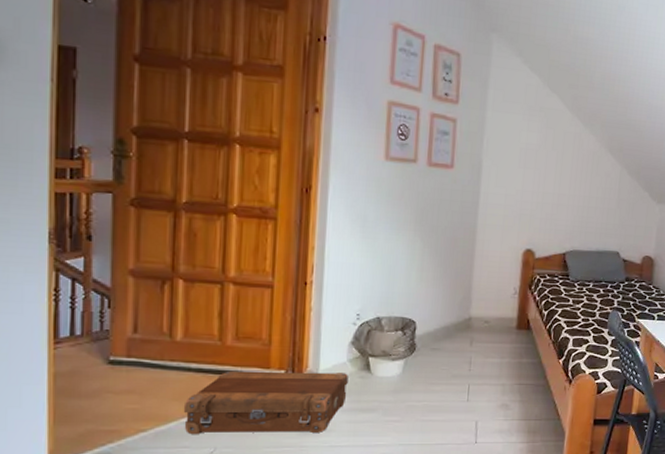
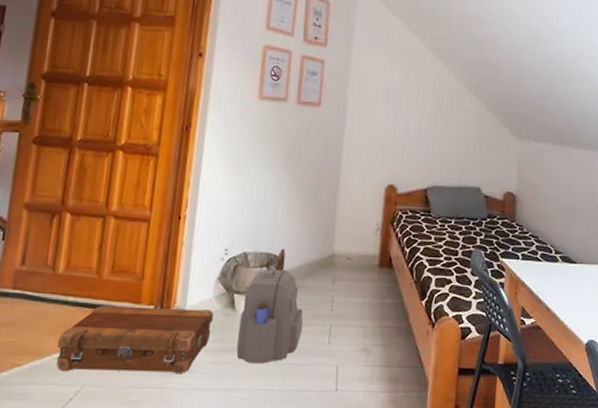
backpack: none [374,312,442,421] -> present [236,248,303,364]

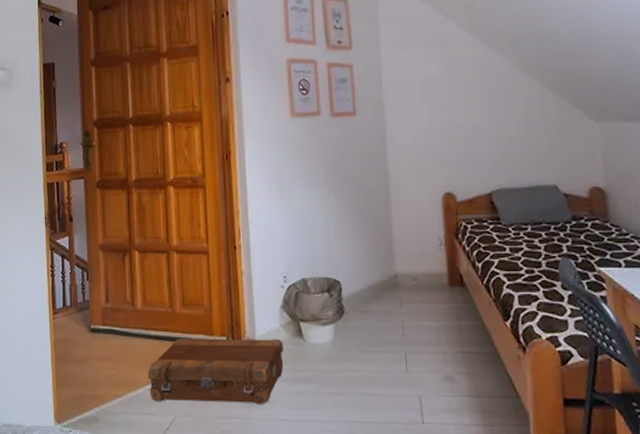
backpack: present [236,248,303,364] -> none [310,272,376,394]

